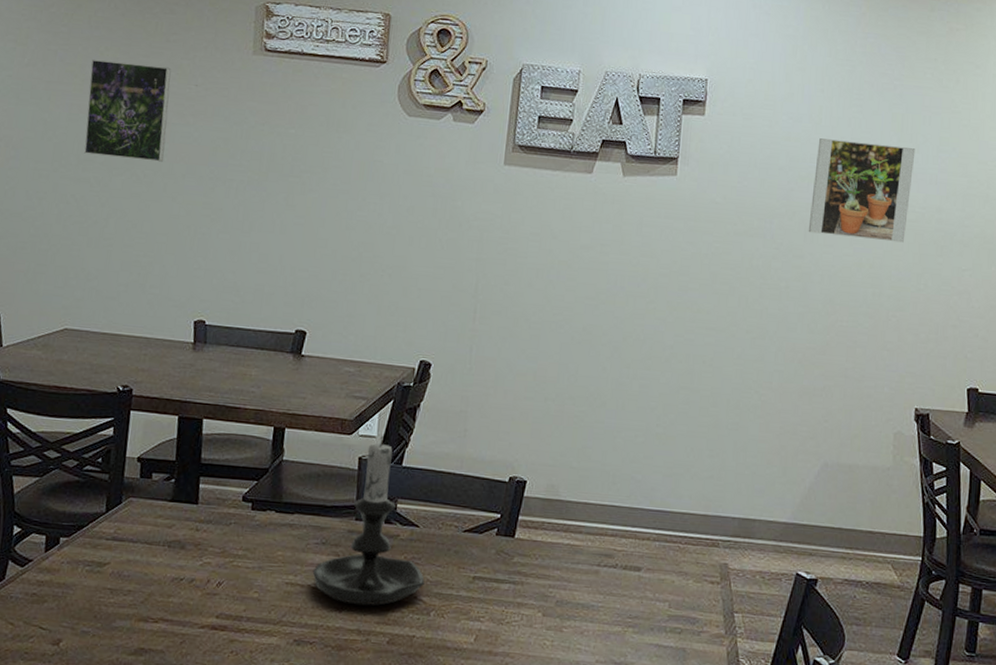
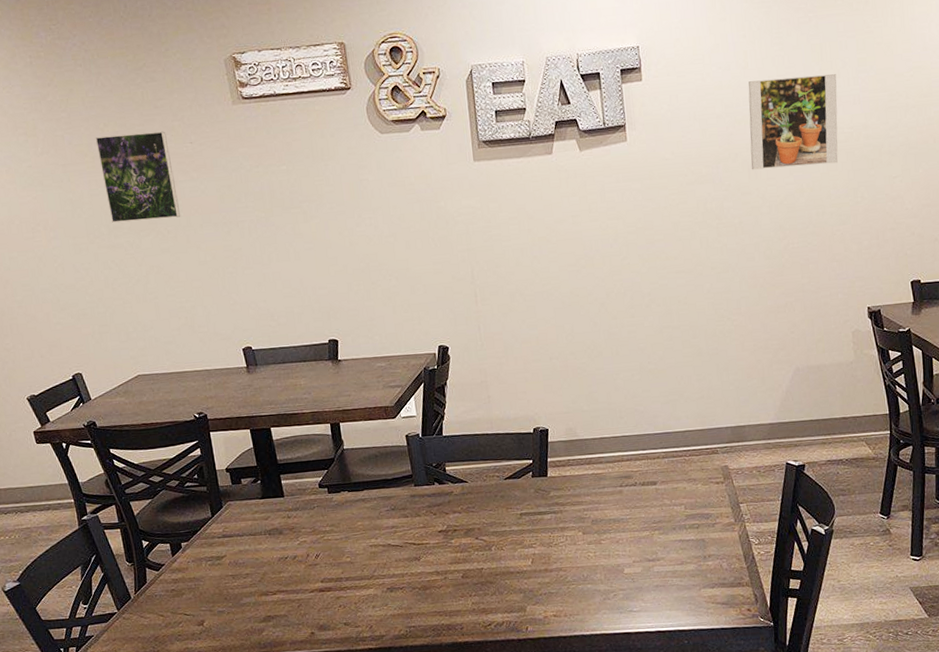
candle holder: present [312,435,425,606] -> none [389,413,482,553]

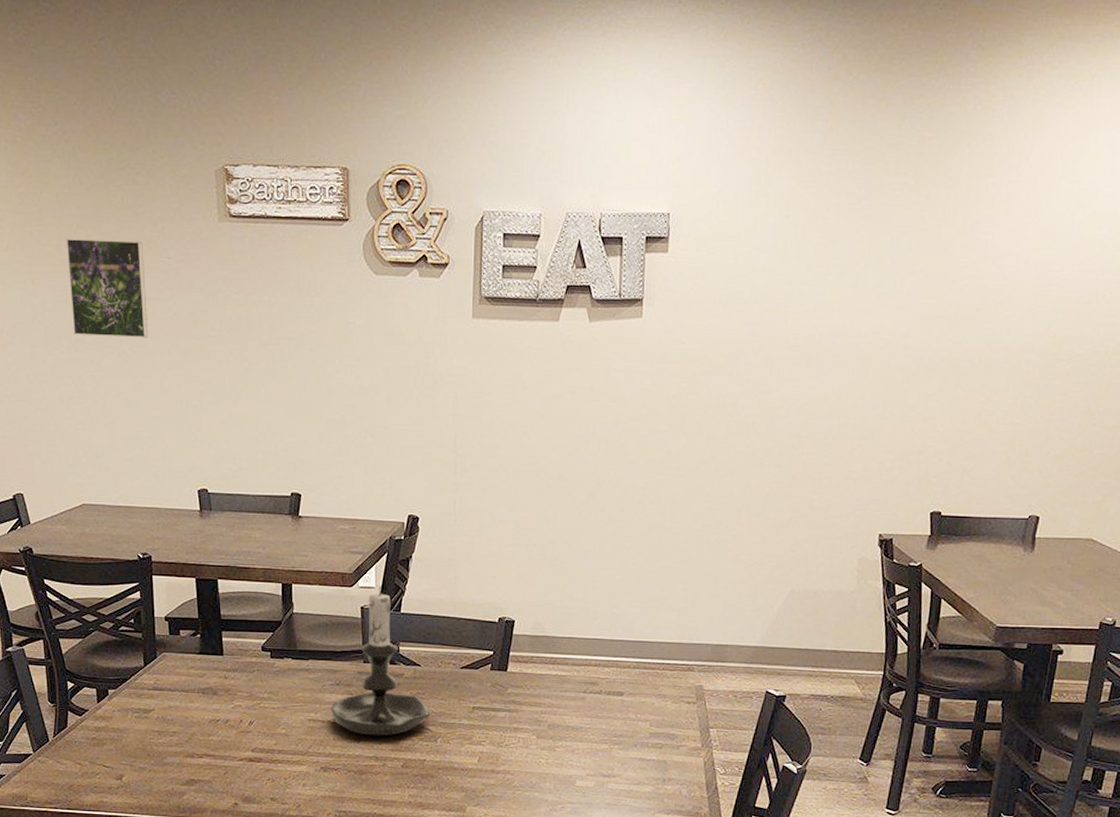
candle holder: none [389,413,482,553] -> present [330,585,430,736]
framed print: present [748,74,838,170] -> none [774,268,883,371]

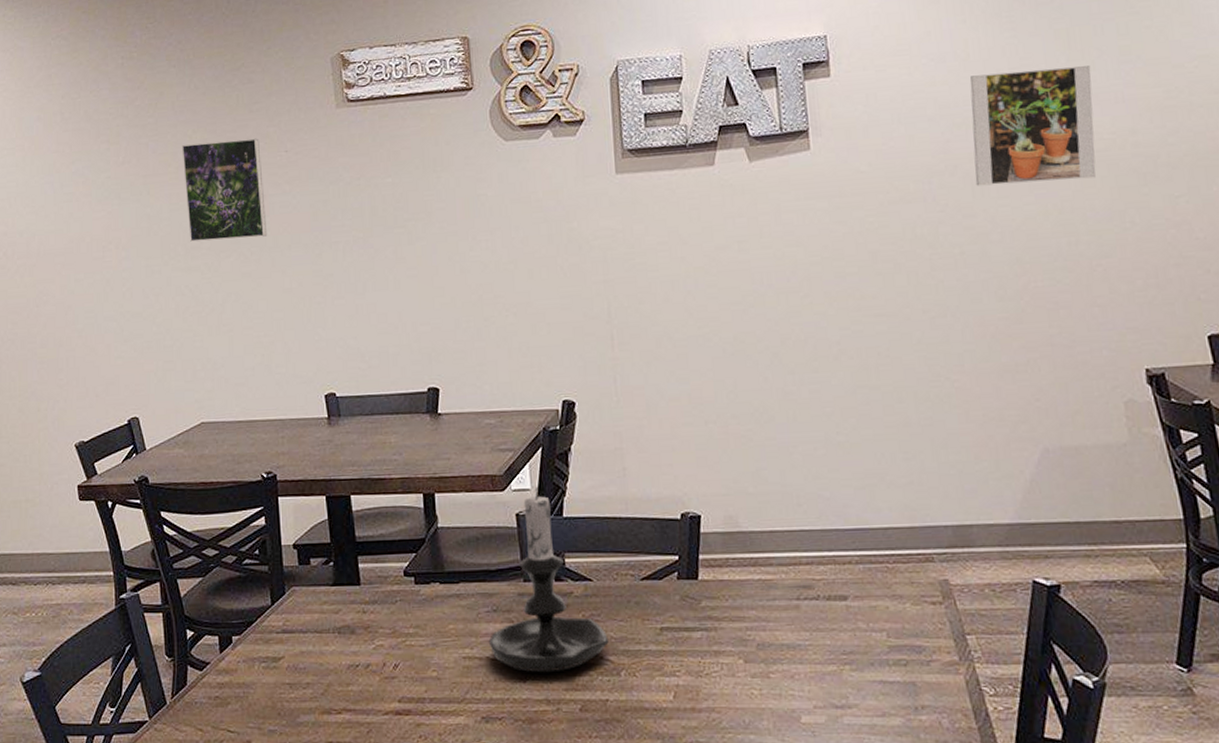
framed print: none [774,268,883,371] -> present [970,66,1096,186]

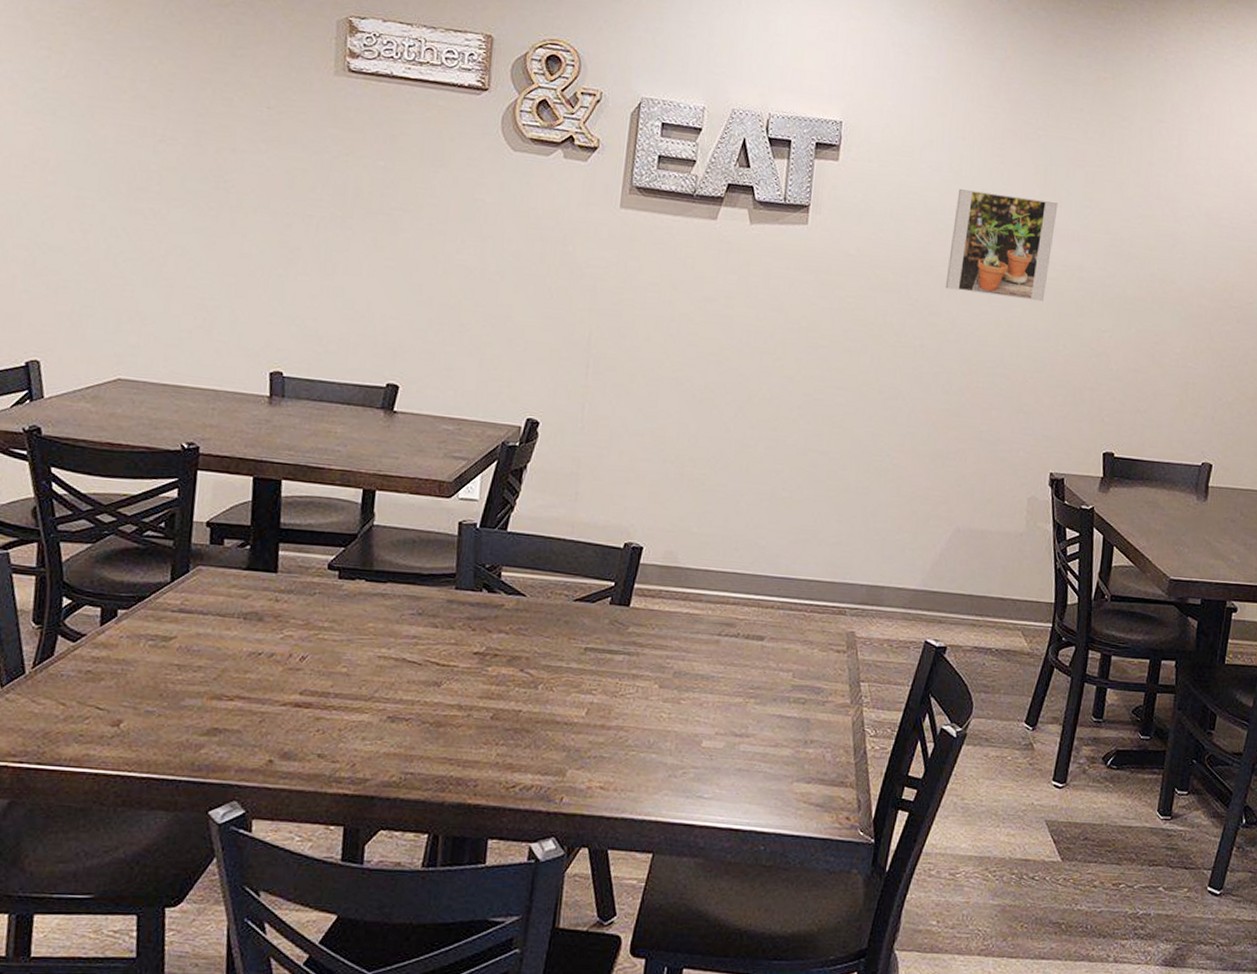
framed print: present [181,138,268,242] -> none [136,73,239,194]
candle holder: present [488,486,609,673] -> none [407,498,532,680]

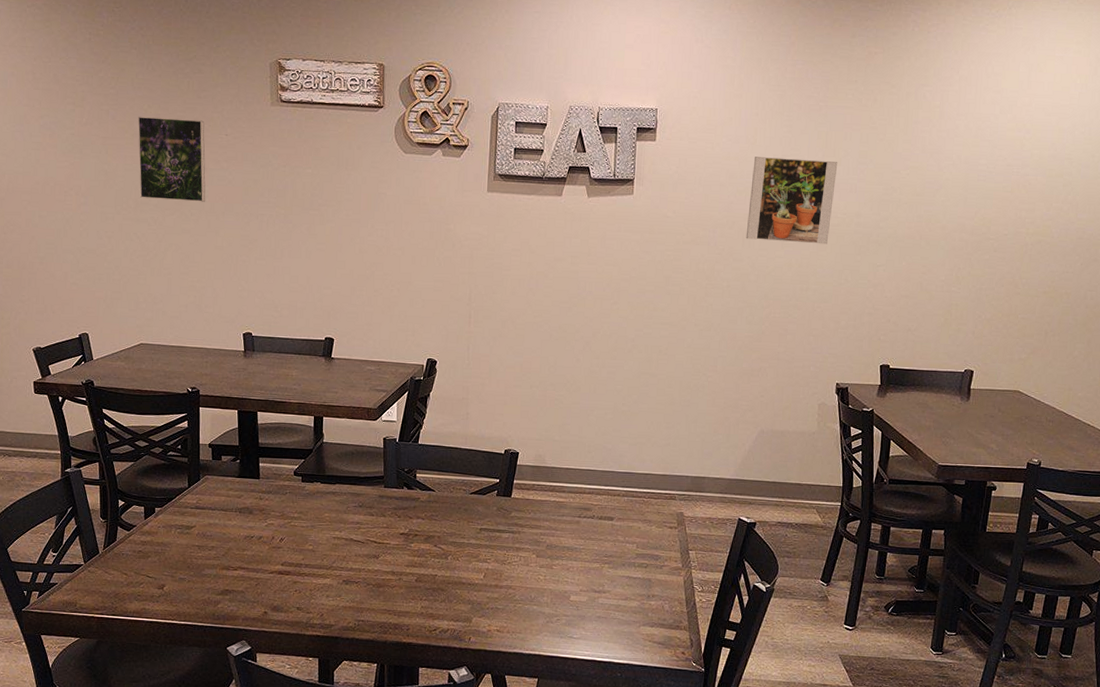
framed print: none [136,73,239,194] -> present [137,116,206,202]

